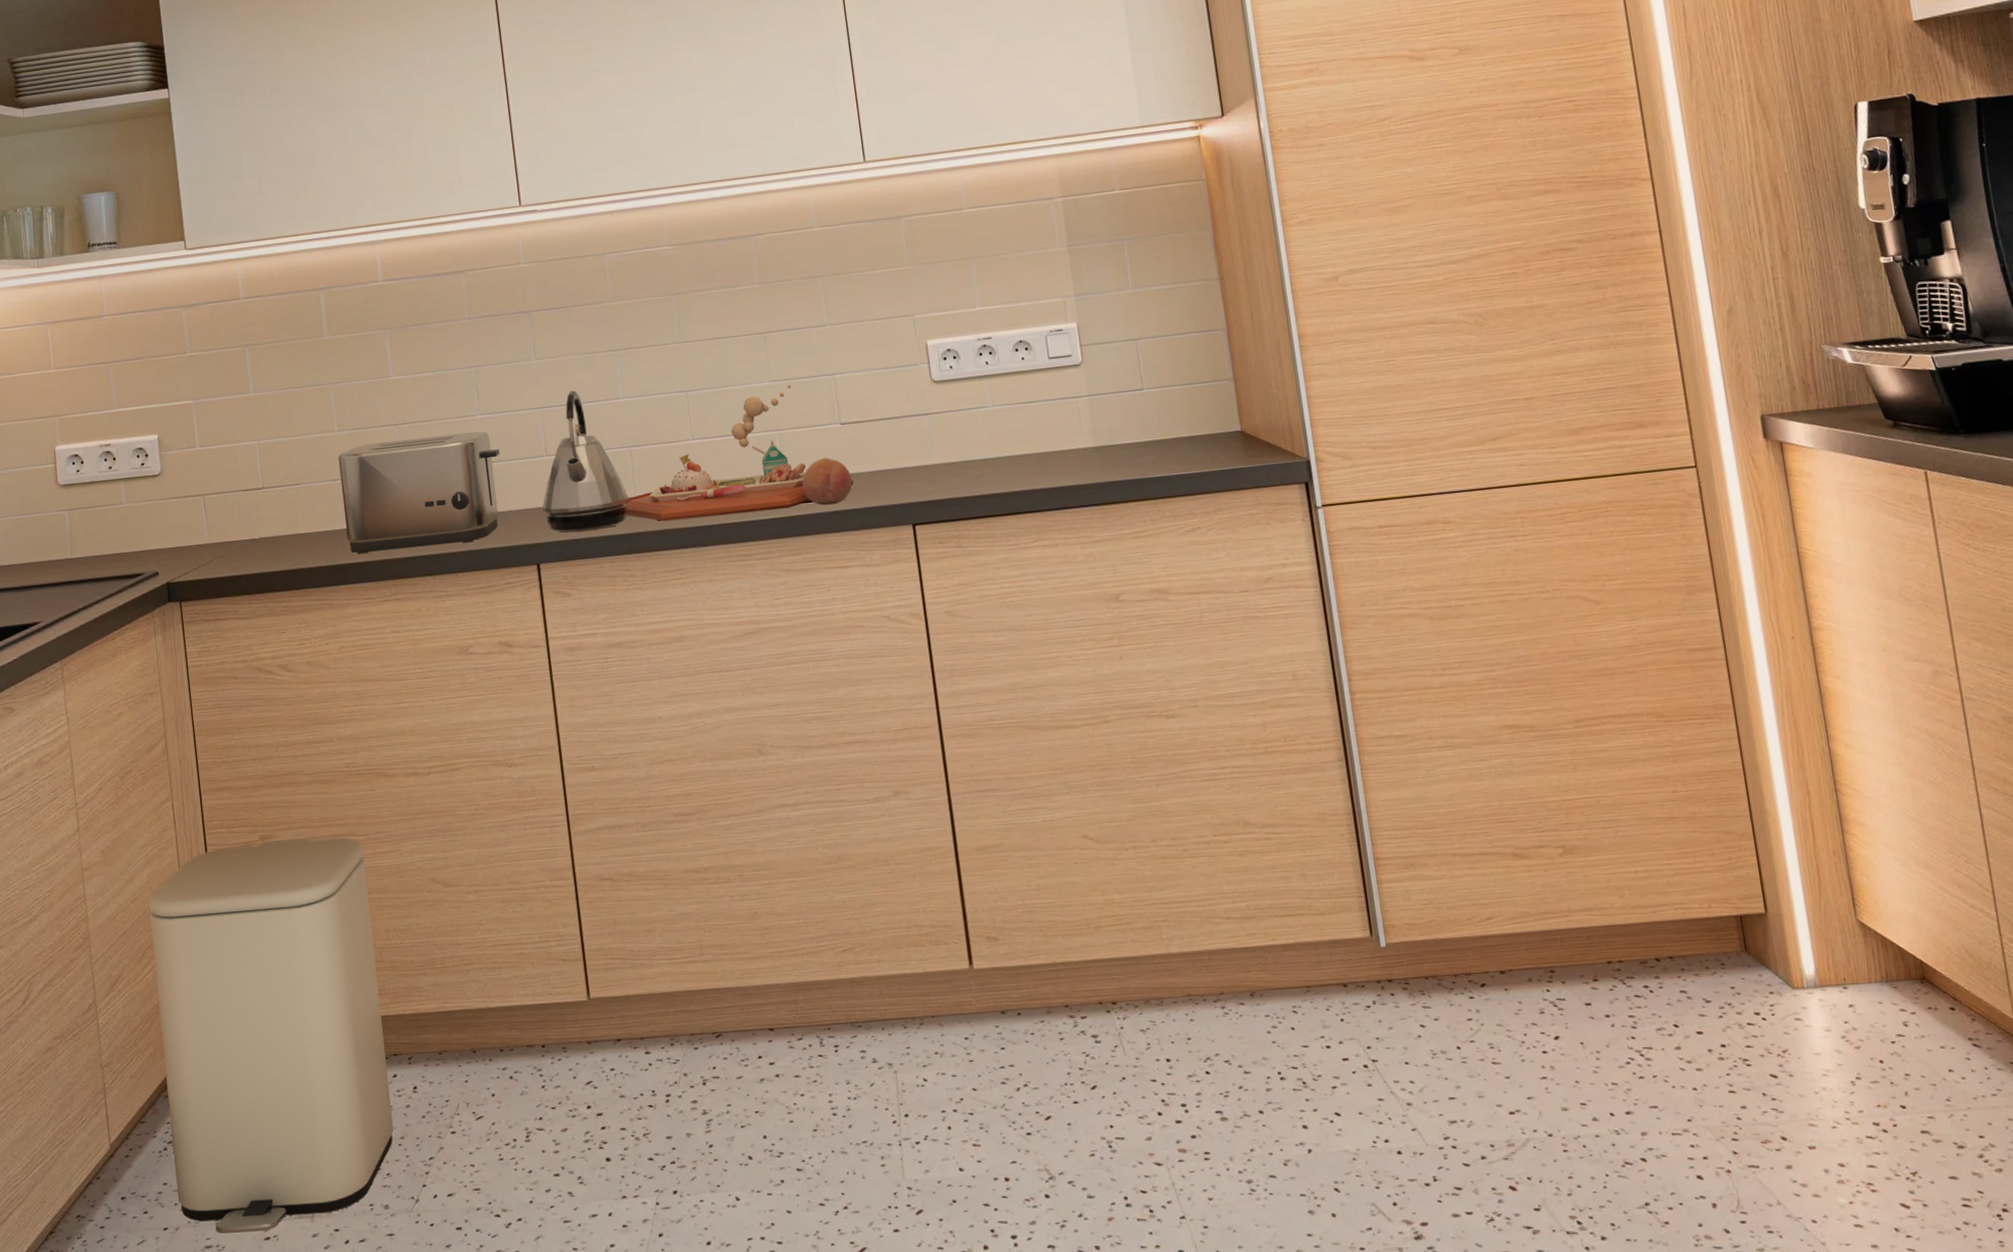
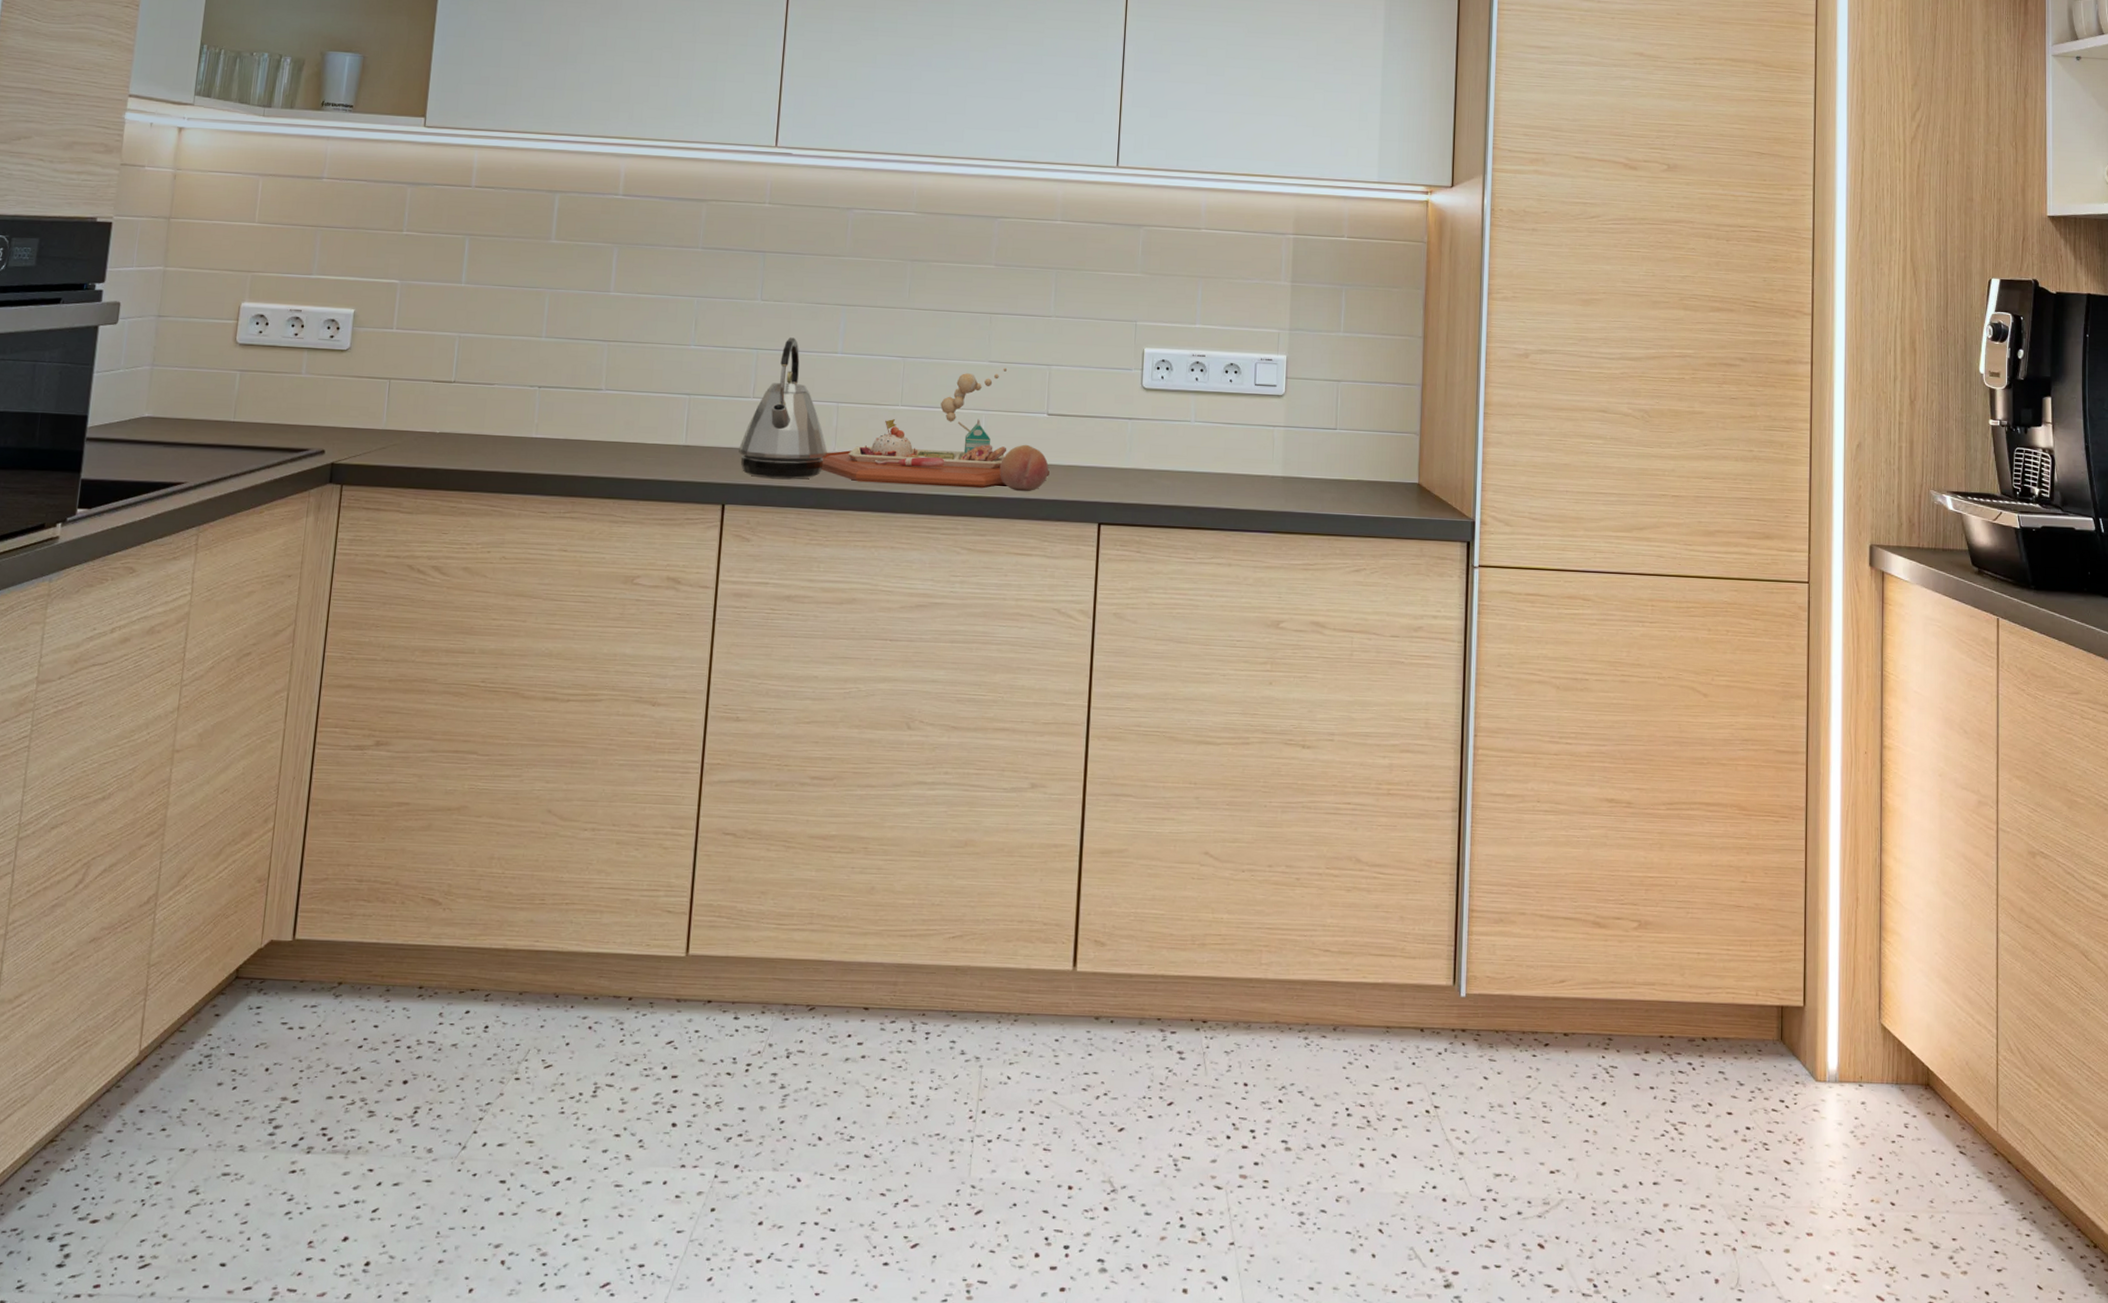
pedal bin: present [147,837,394,1234] -> none [203,748,484,1163]
toaster: present [338,431,500,554] -> none [532,355,707,472]

